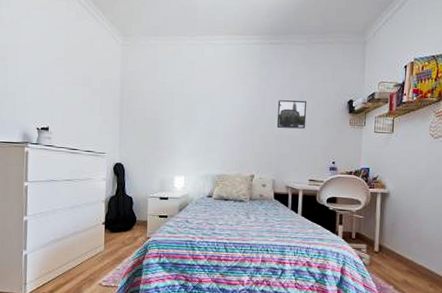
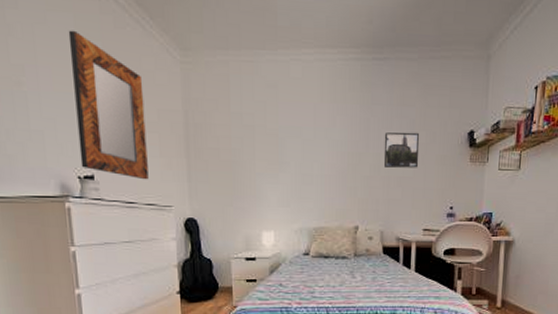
home mirror: none [40,21,93,132] -> present [68,30,149,180]

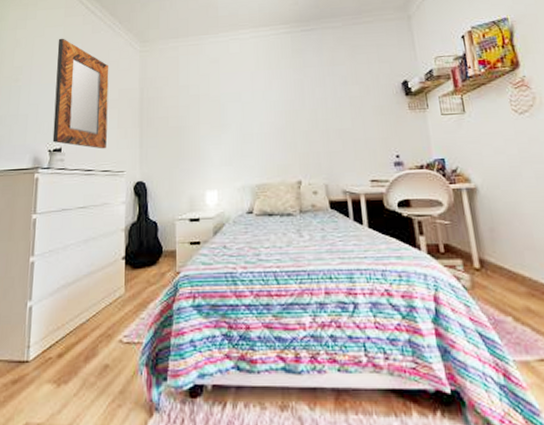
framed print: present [383,132,419,168] -> none [318,87,356,121]

